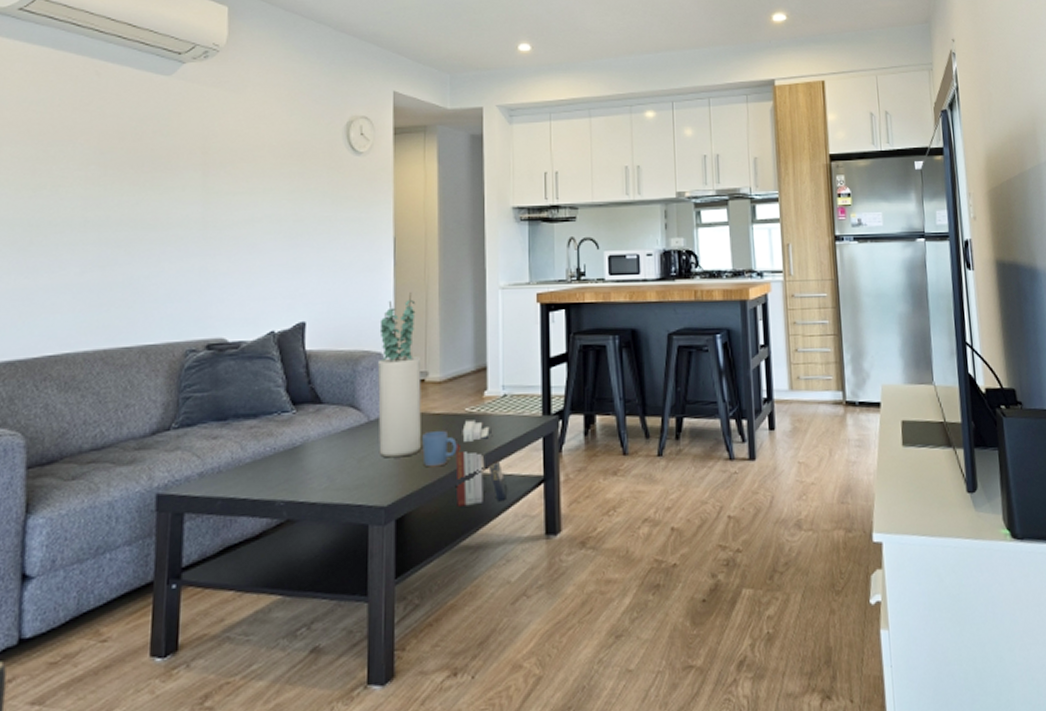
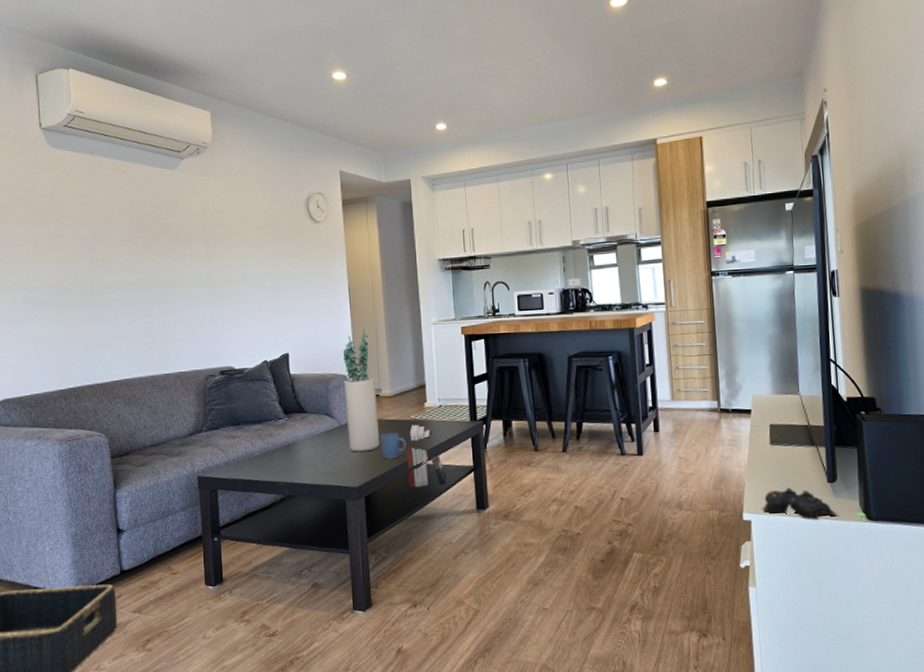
game controller: none [895,499,981,541] -> present [762,487,839,520]

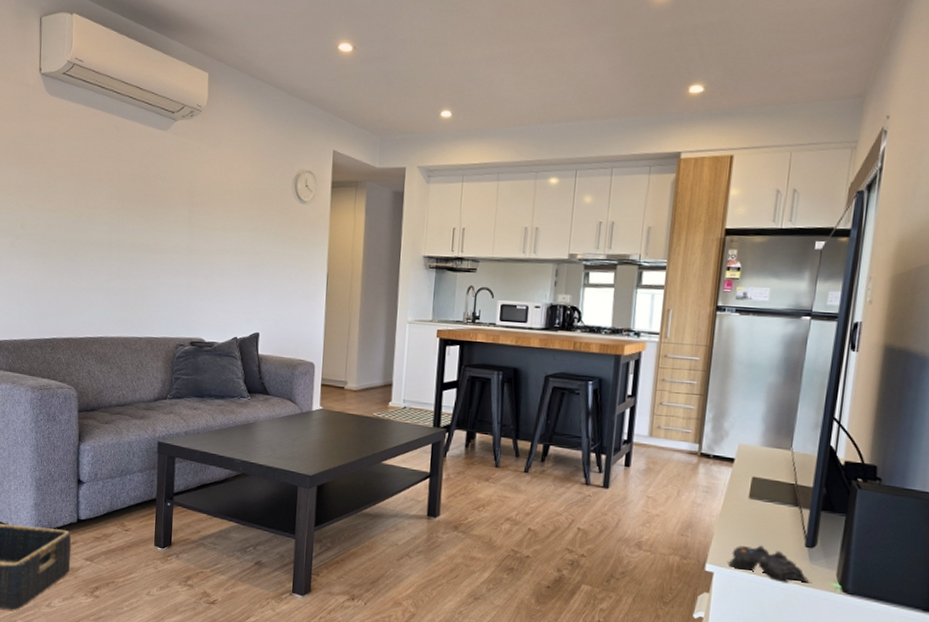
vase: present [342,329,381,453] -> none [307,318,342,443]
mug: present [380,432,407,460] -> none [339,426,366,454]
books: present [405,424,446,488] -> none [362,422,401,486]

